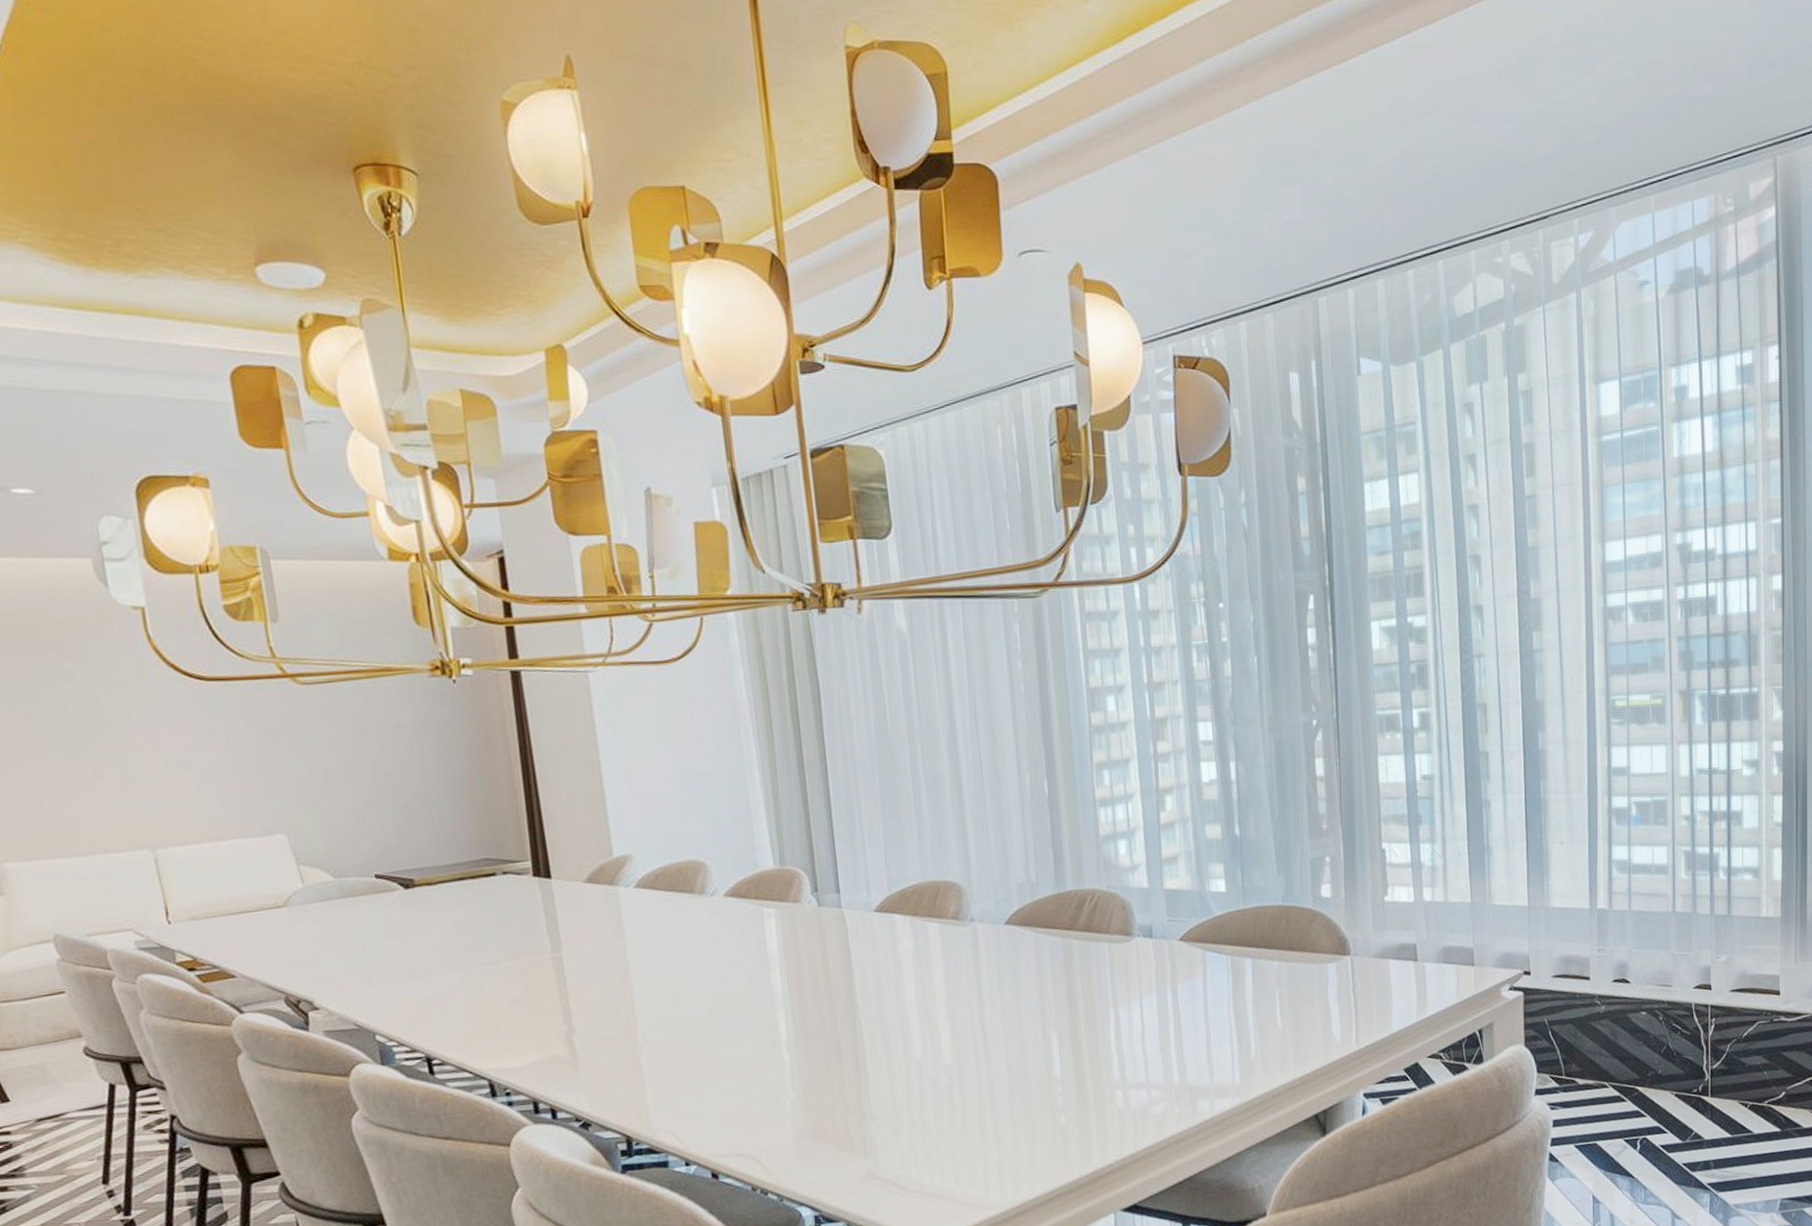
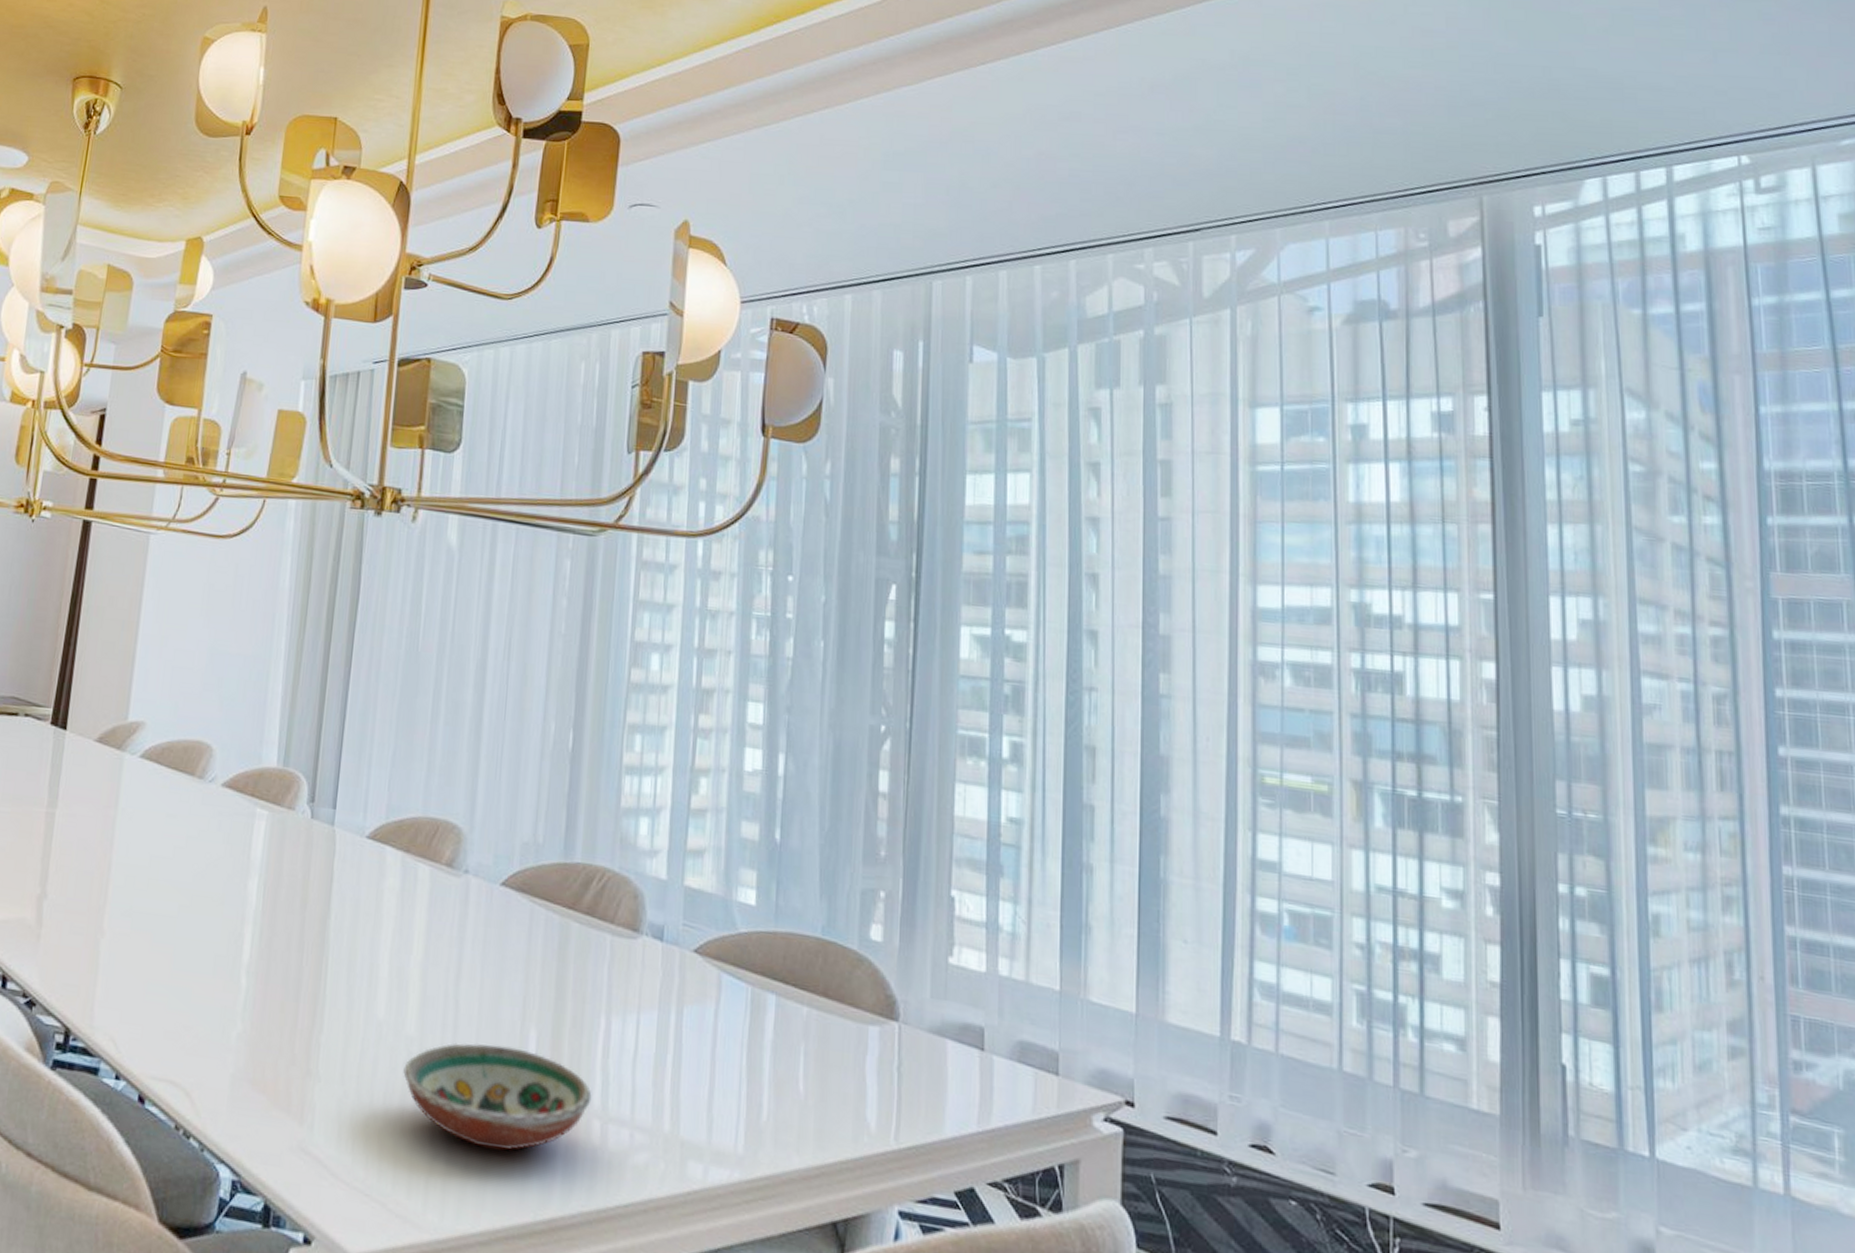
decorative bowl: none [947,1051,1112,1135] -> present [403,1042,592,1151]

